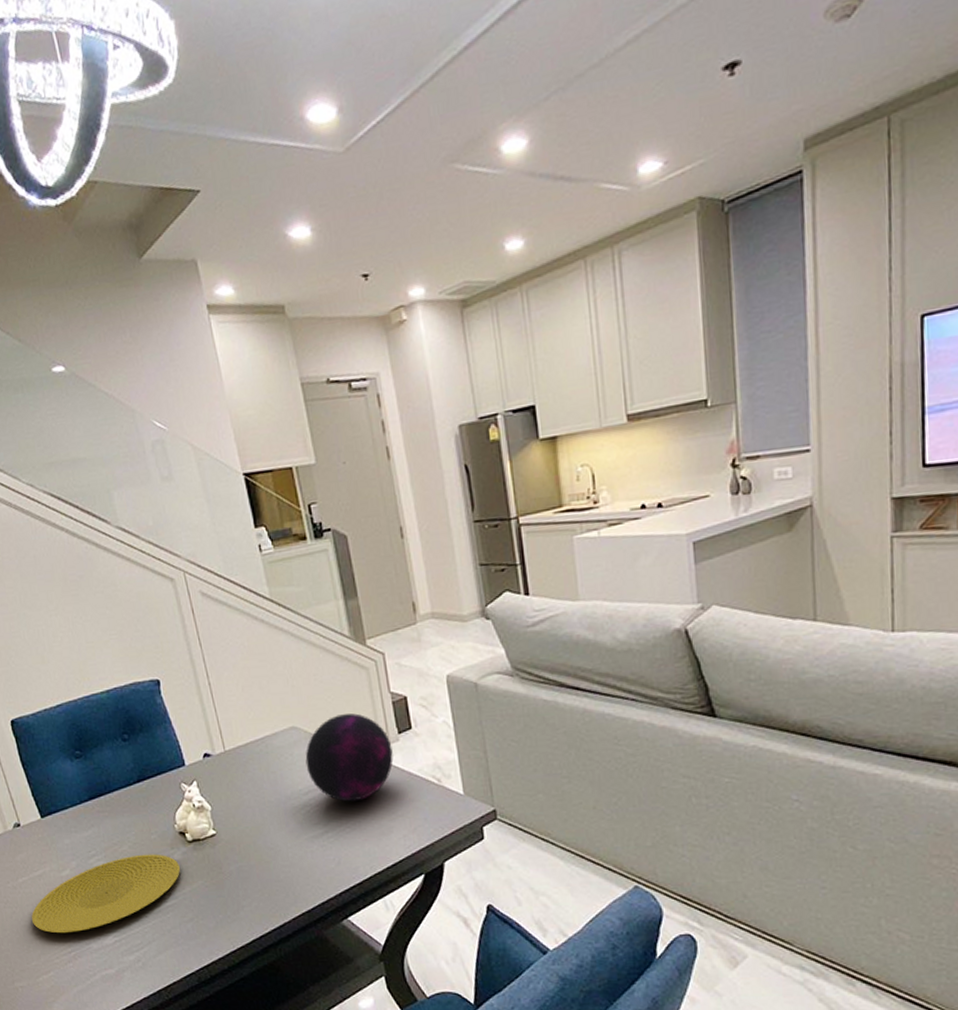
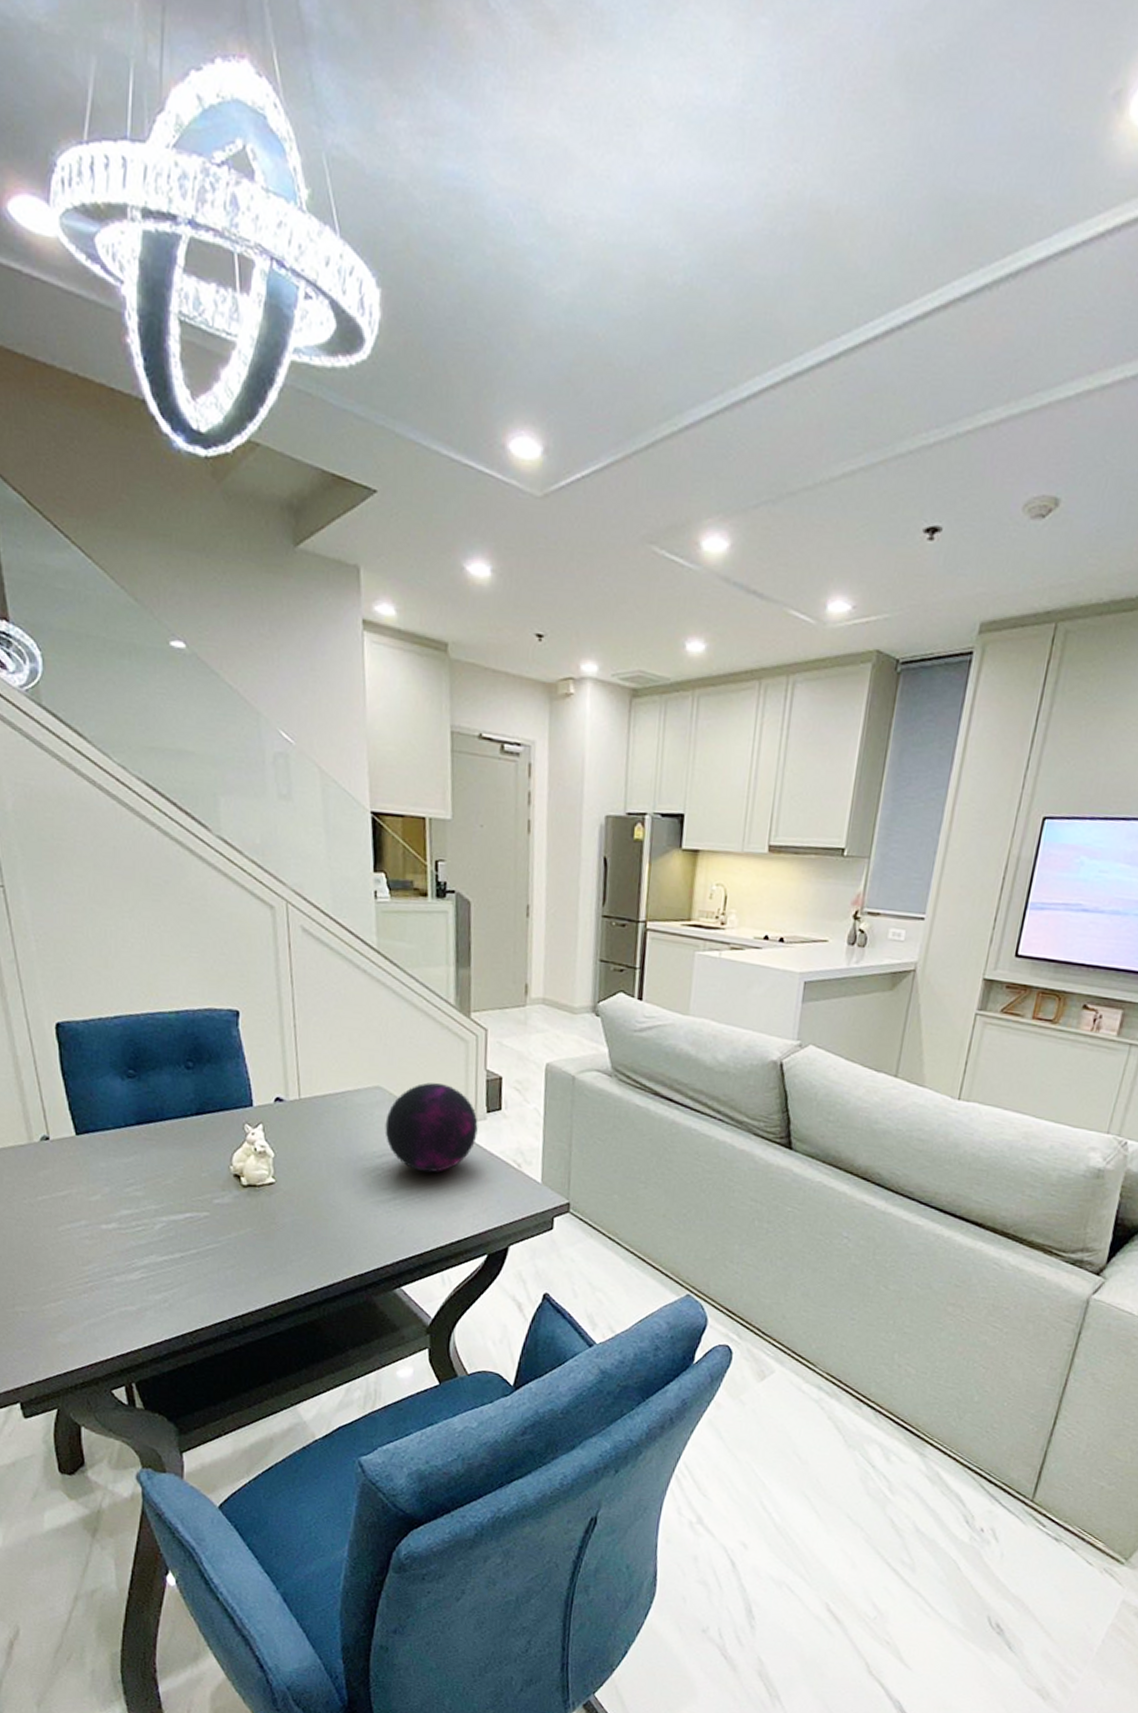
plate: present [31,854,180,934] -> none [46,1191,228,1263]

